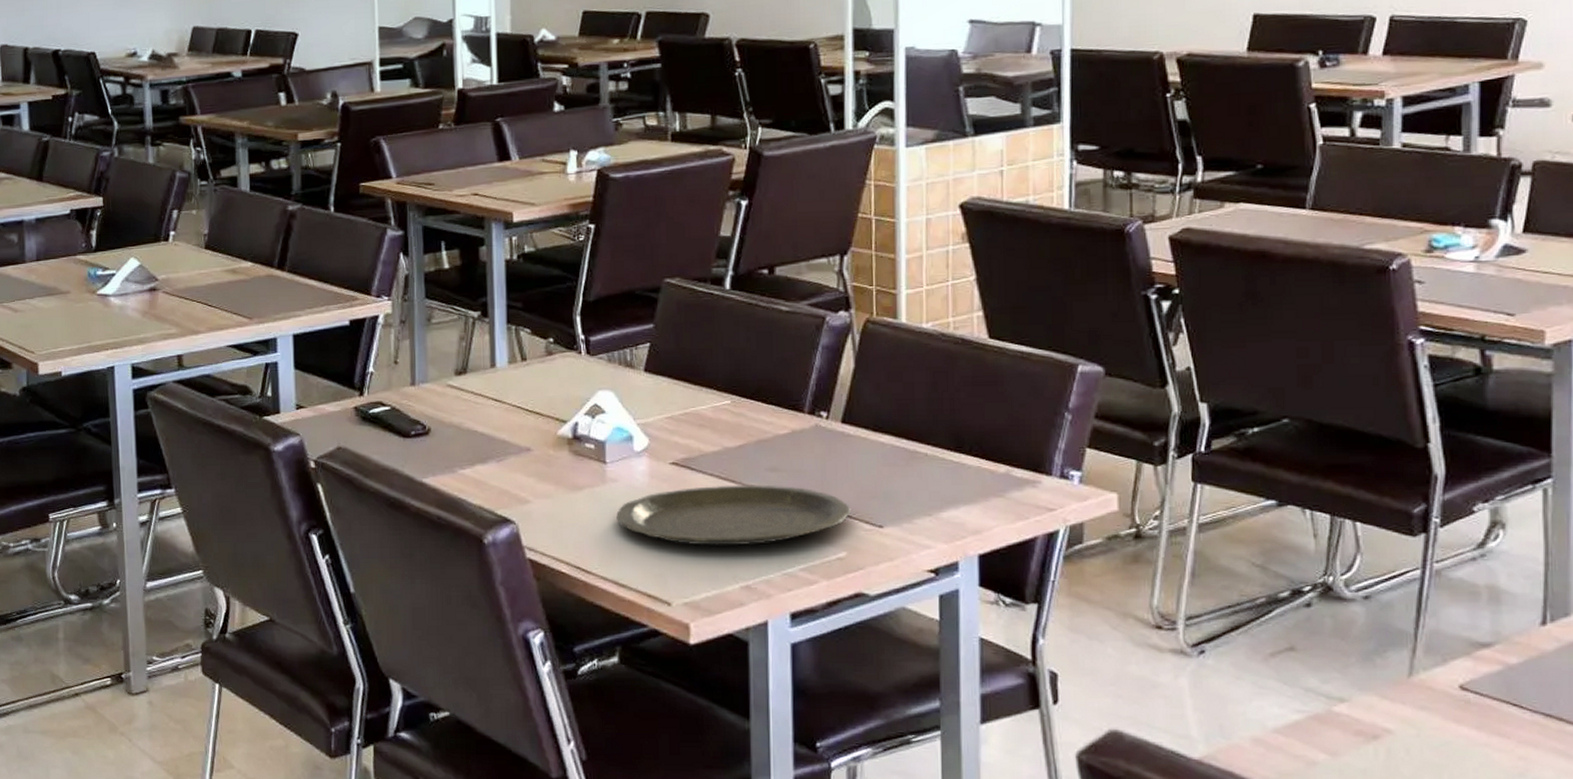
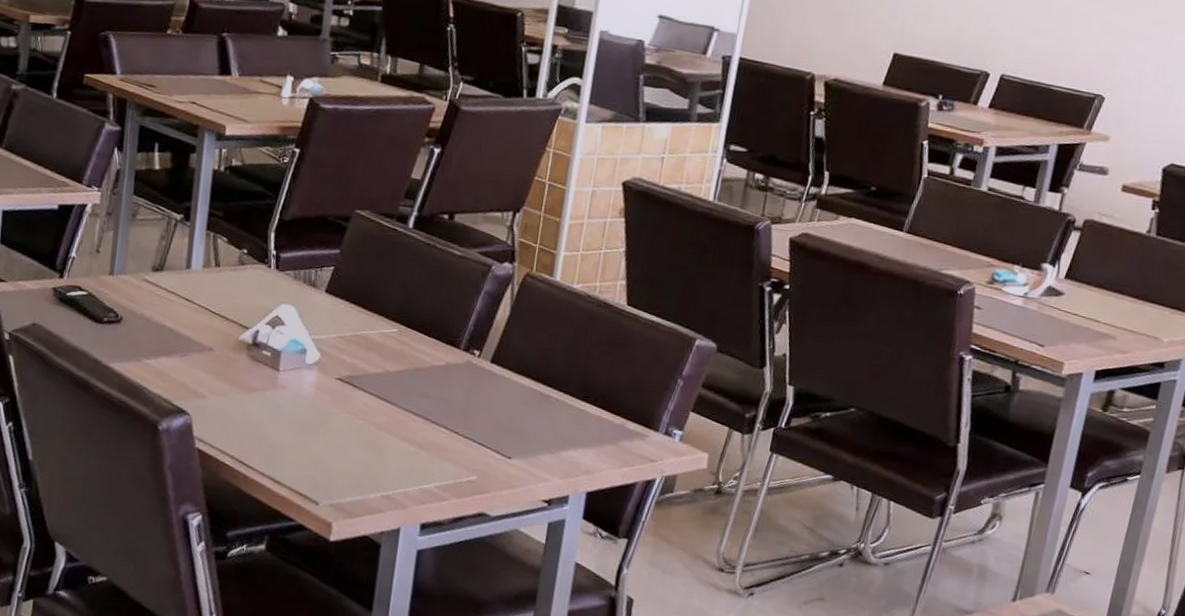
plate: present [616,485,851,546] -> none [281,402,487,461]

